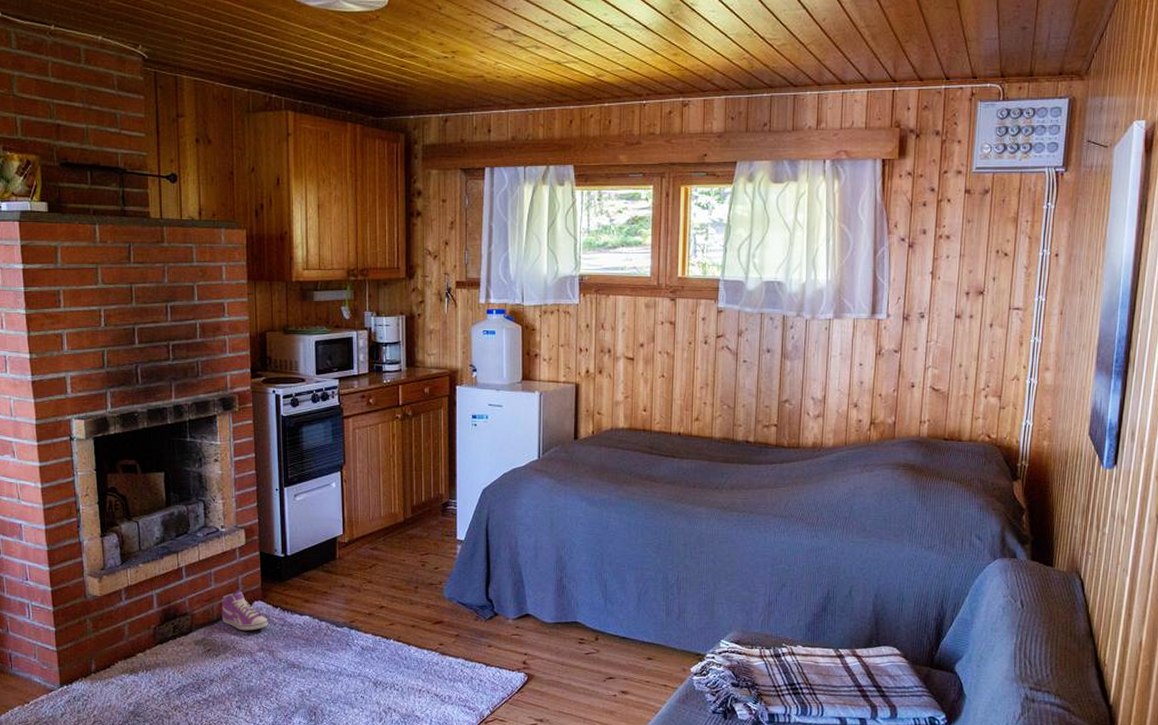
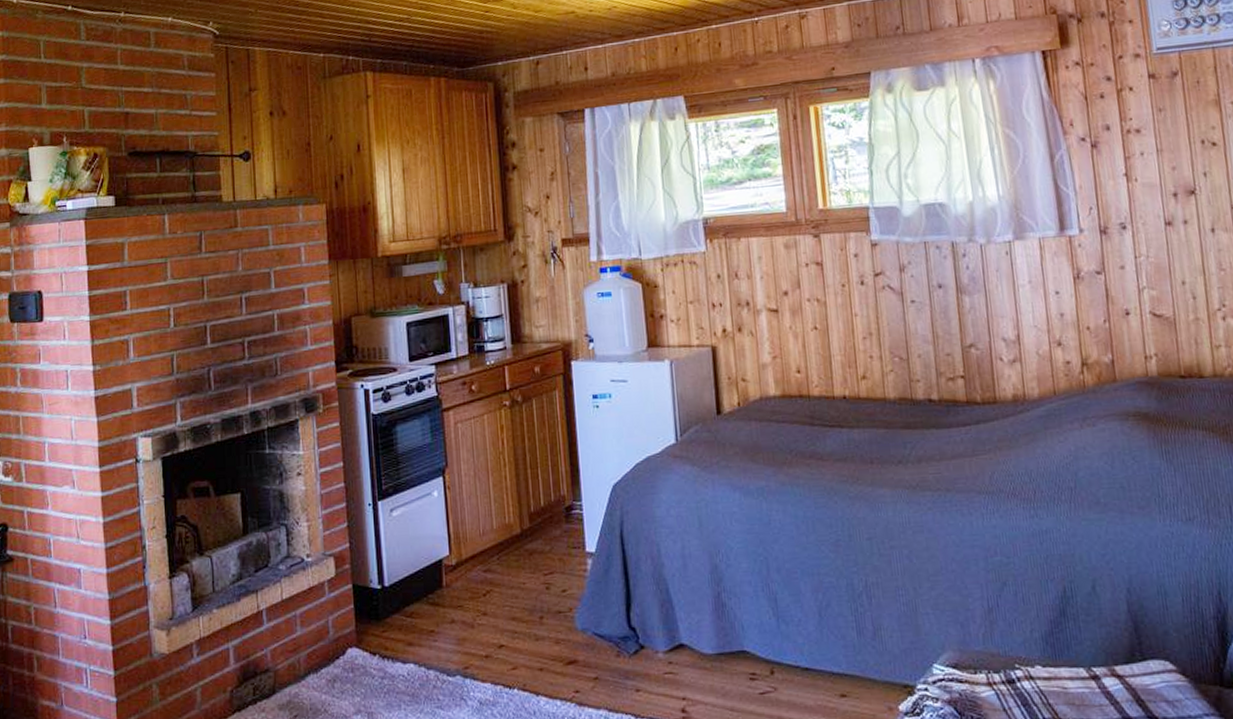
sneaker: present [221,590,268,631] -> none [309,635,366,688]

